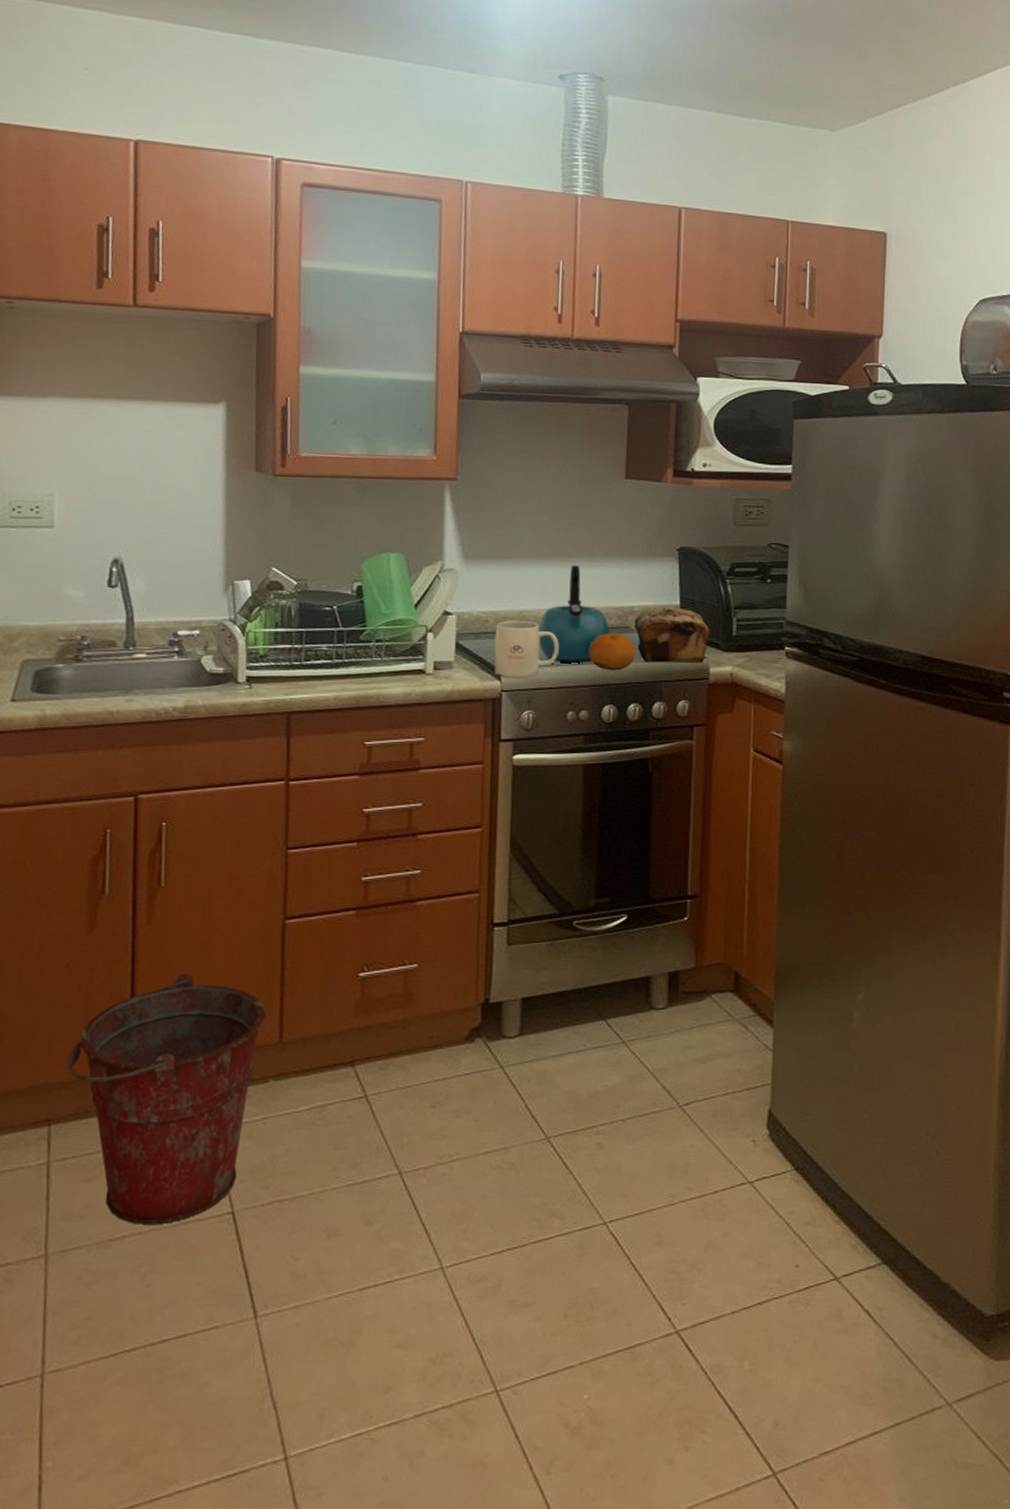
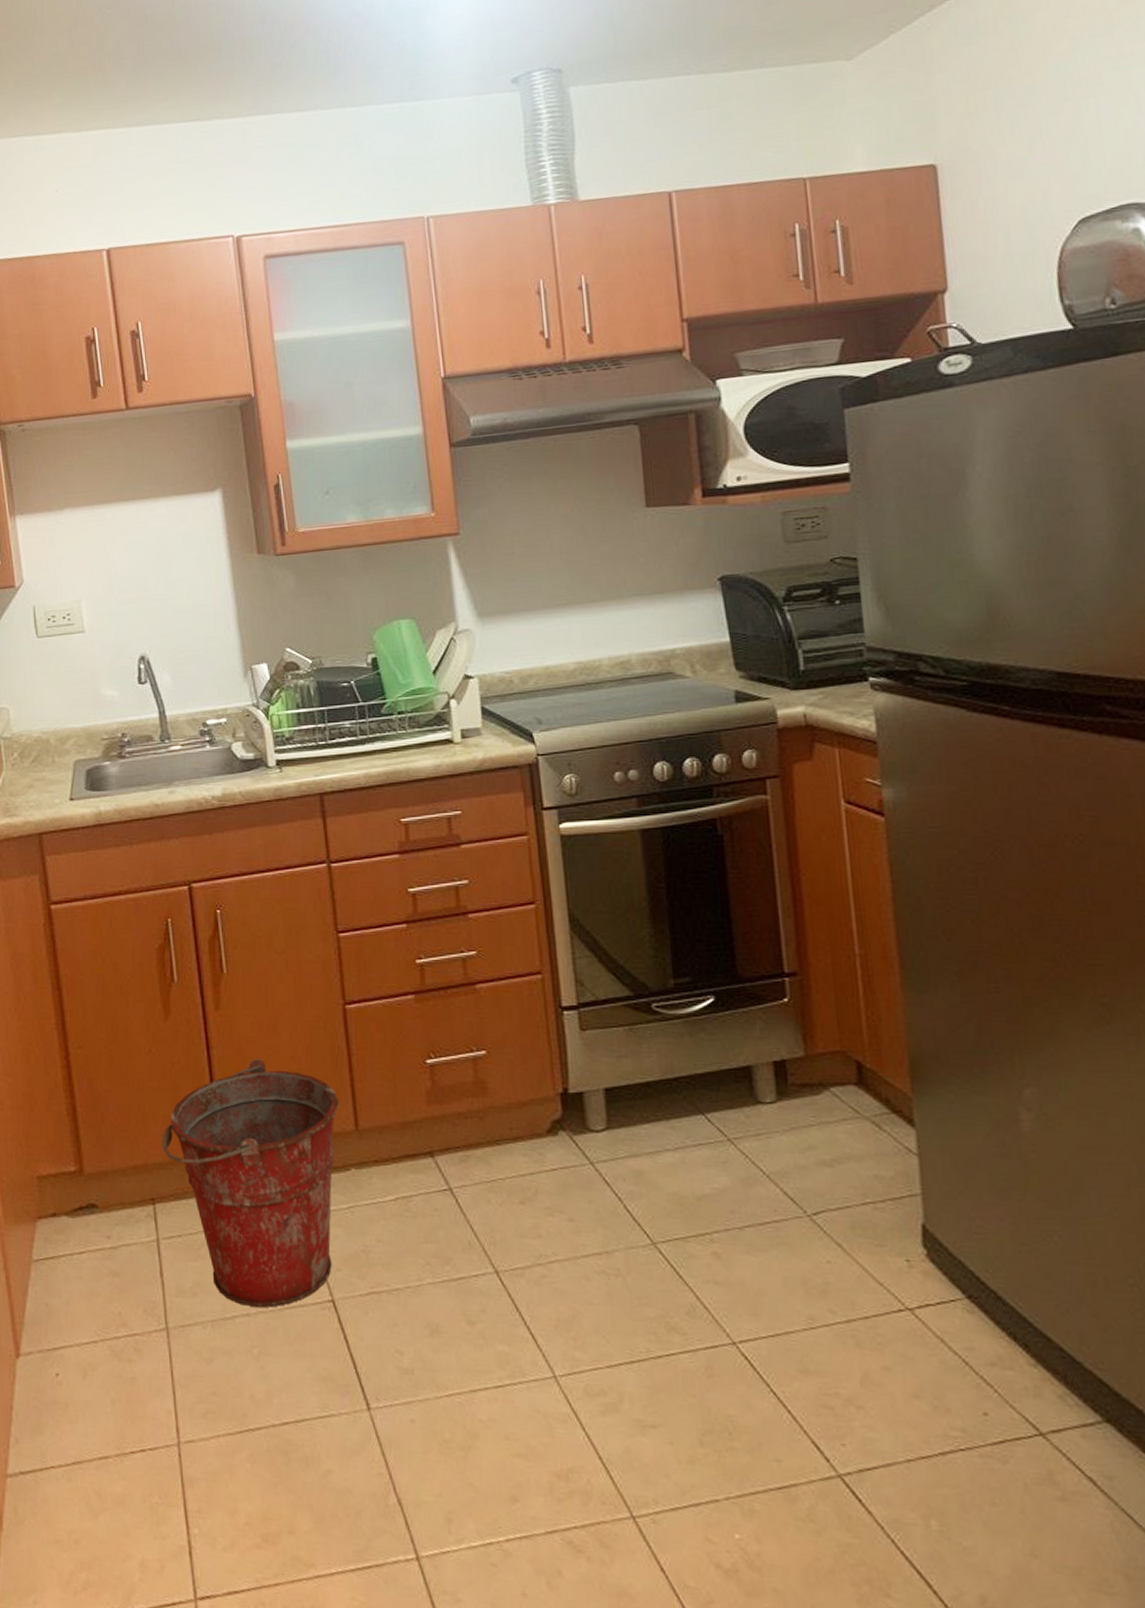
mug: present [493,620,559,680] -> none [522,677,595,742]
kettle: present [538,565,610,663] -> none [568,610,650,719]
fruit: present [589,633,635,671] -> none [630,680,684,723]
bread loaf: present [634,607,710,664] -> none [677,644,772,711]

